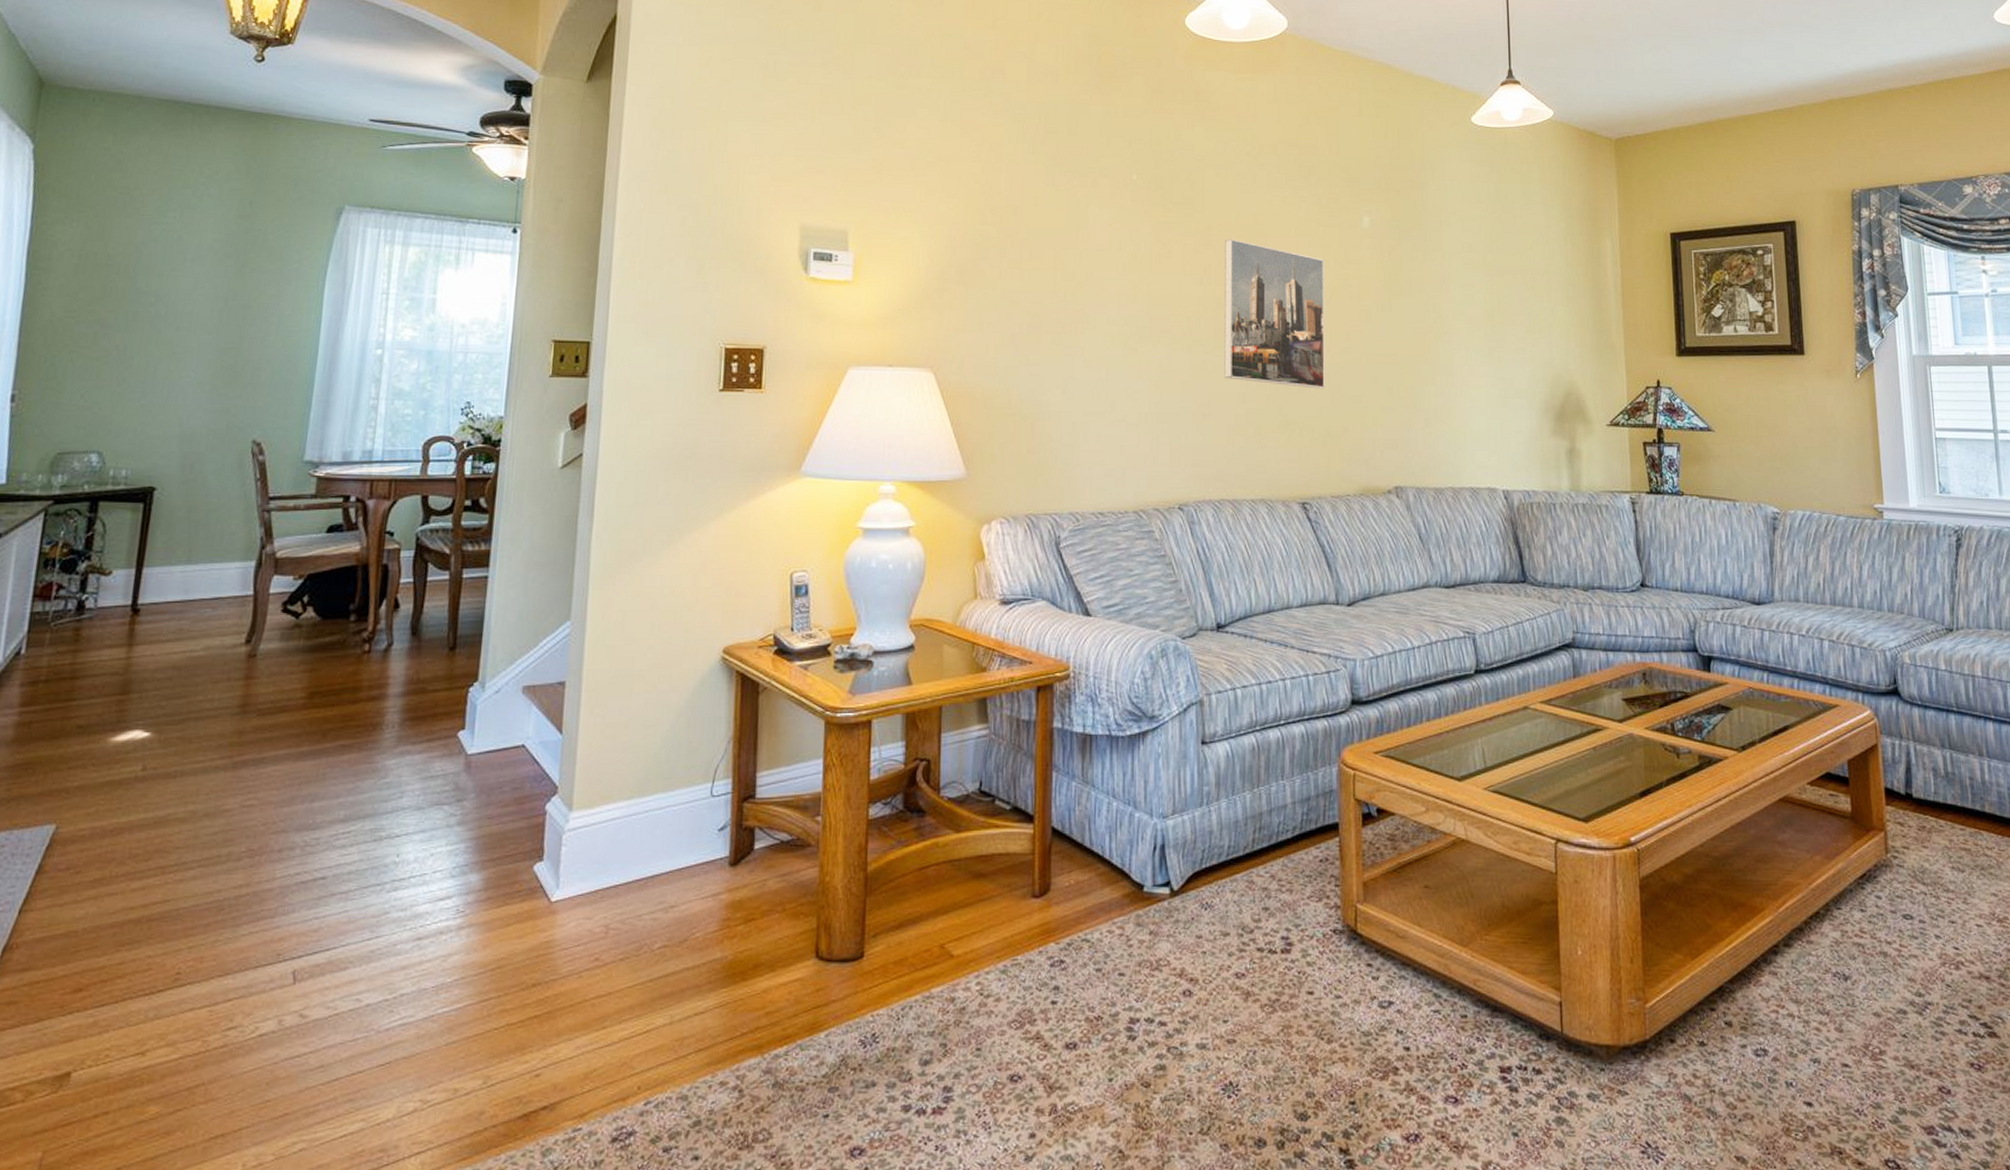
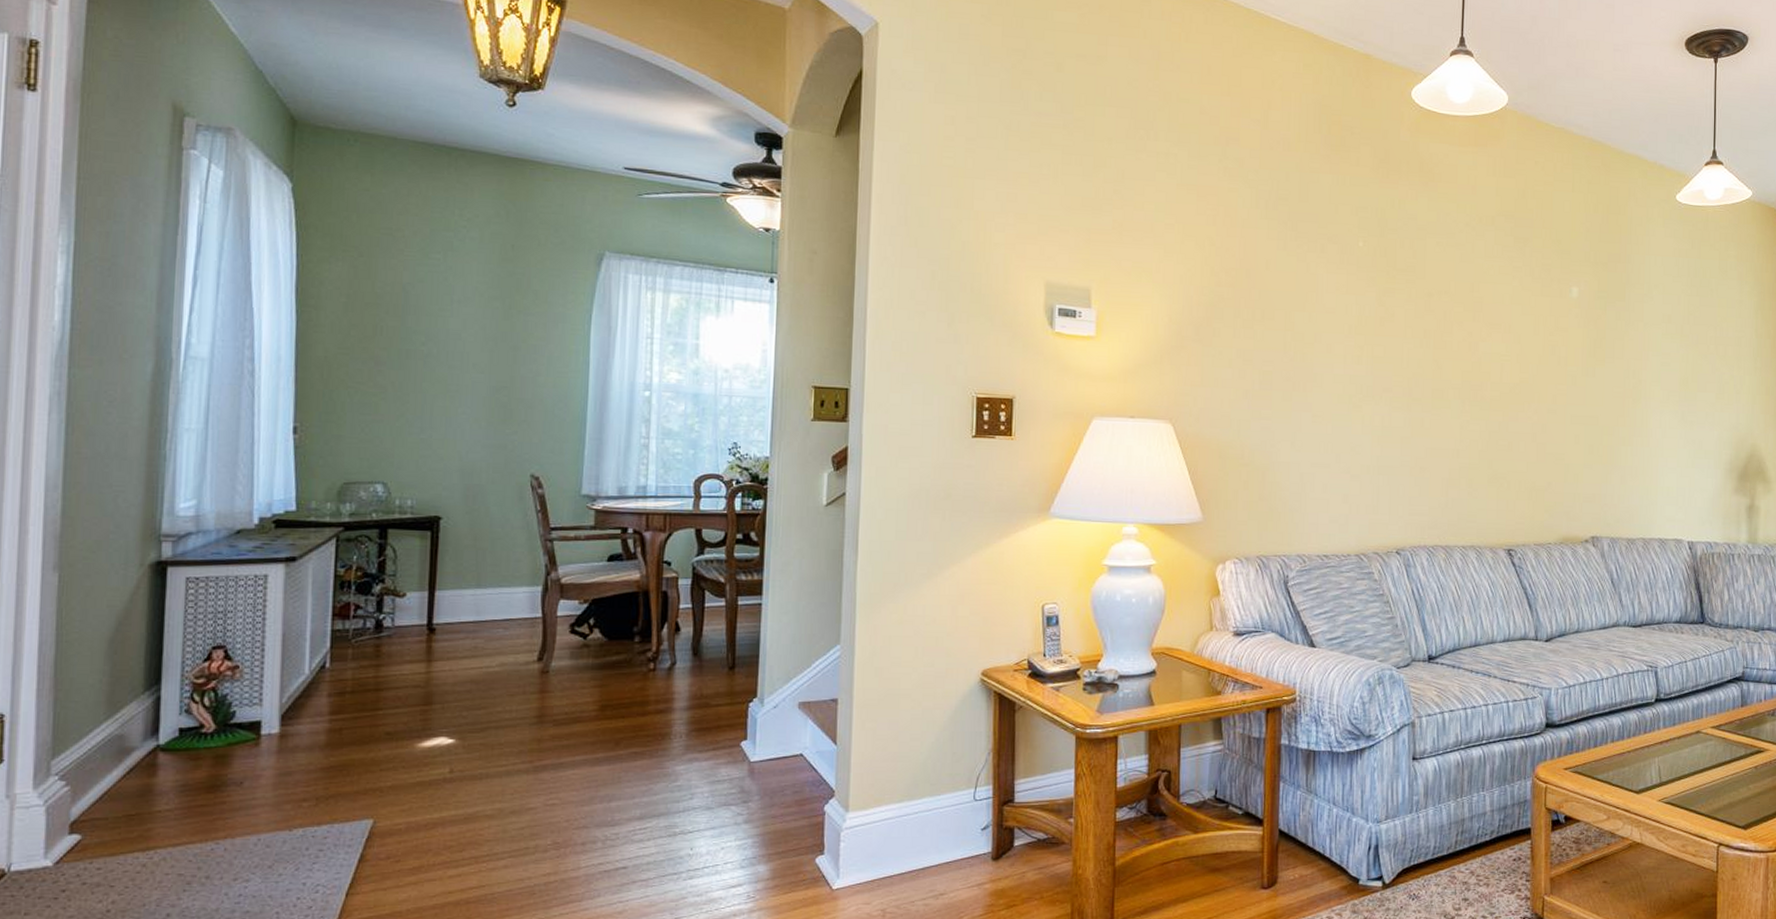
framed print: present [1224,238,1325,389] -> none [1440,305,1535,447]

